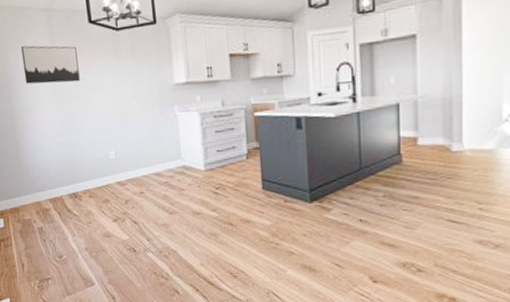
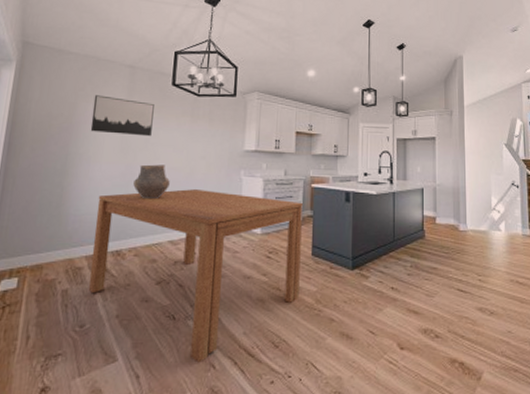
dining table: none [47,130,253,288] -> present [88,189,303,363]
ceramic pot: none [74,109,107,145] -> present [133,164,170,200]

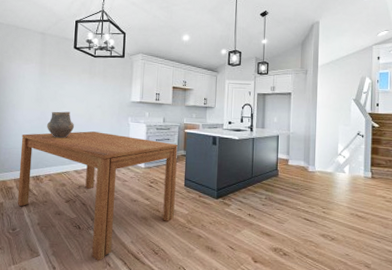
wall art: present [90,95,154,137] -> none [14,56,61,90]

